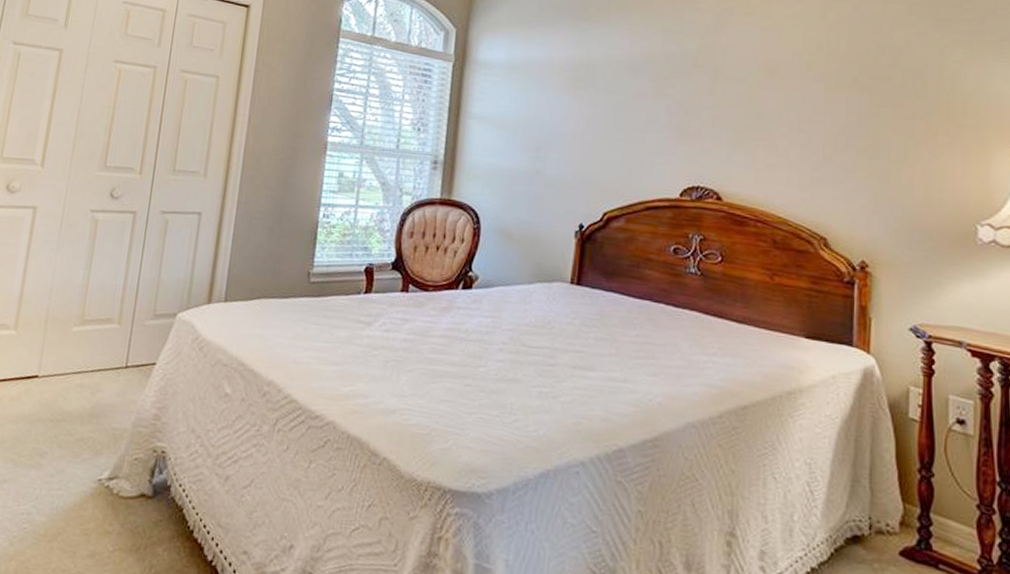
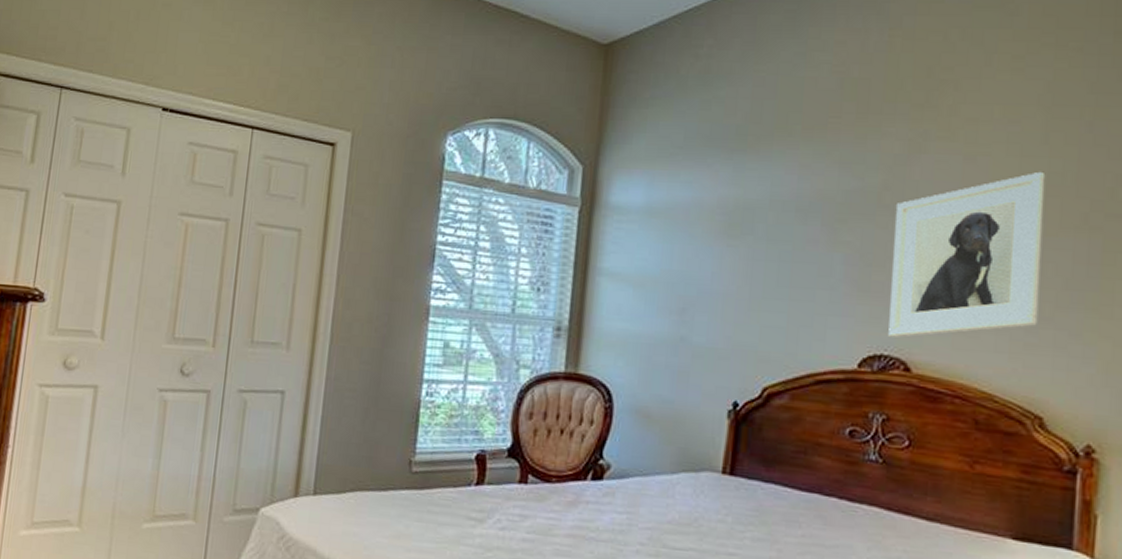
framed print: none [704,41,824,172] -> present [888,171,1046,337]

